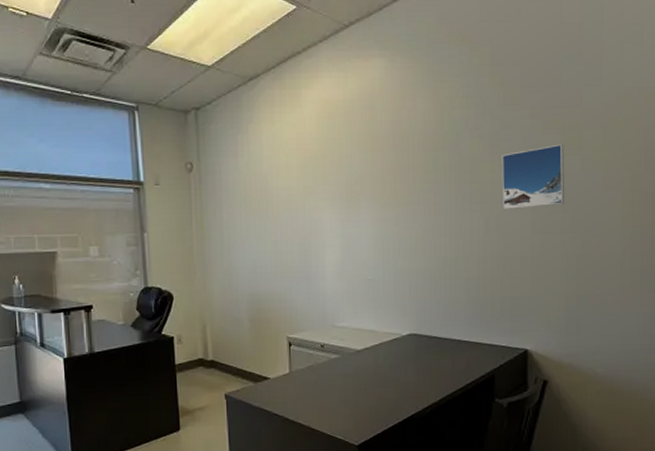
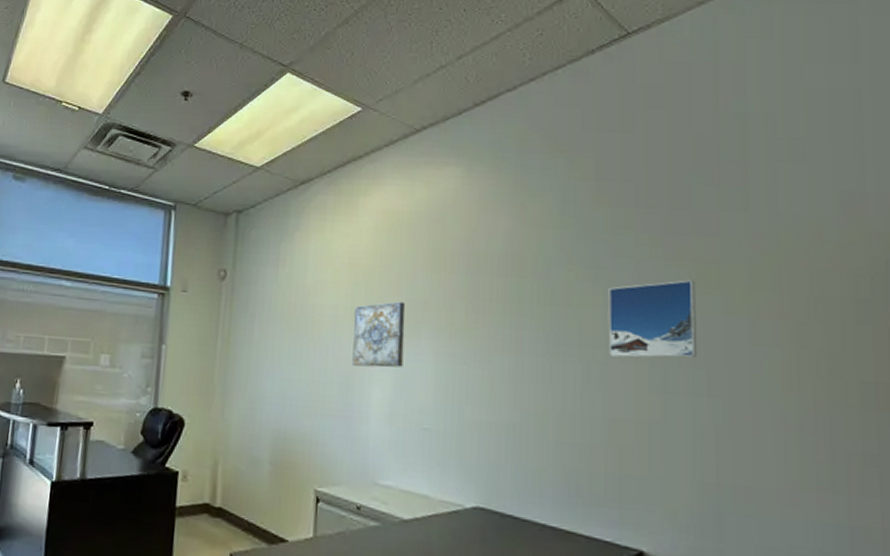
wall art: none [305,179,348,235] -> present [352,301,405,368]

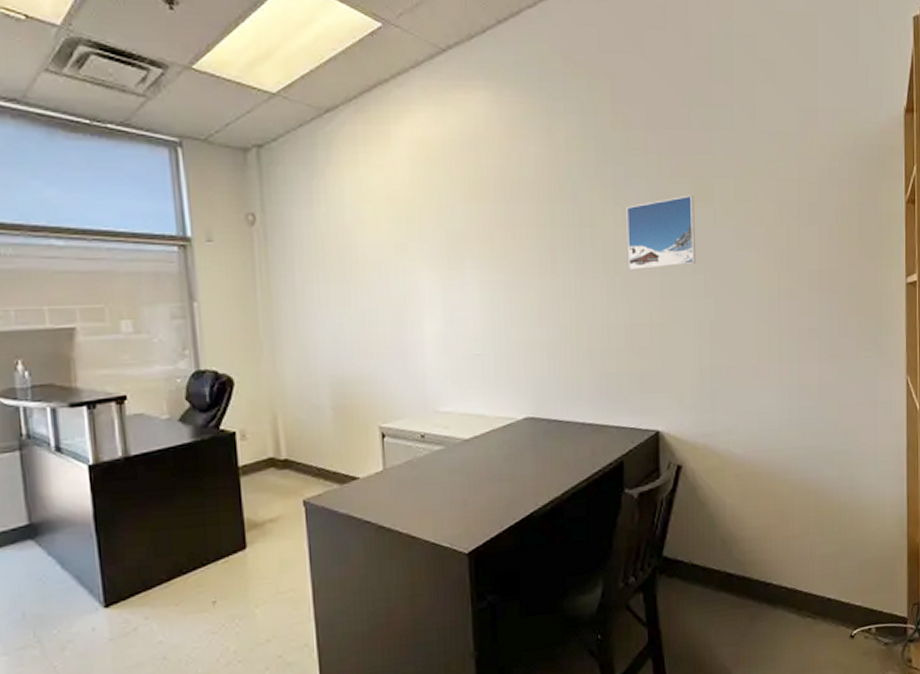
wall art: present [352,301,405,368] -> none [397,234,451,302]

